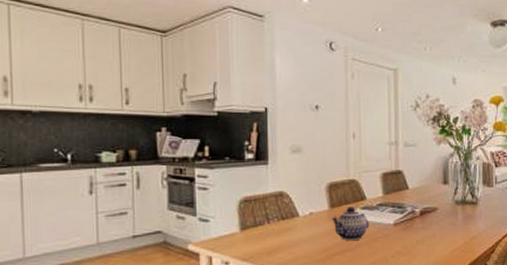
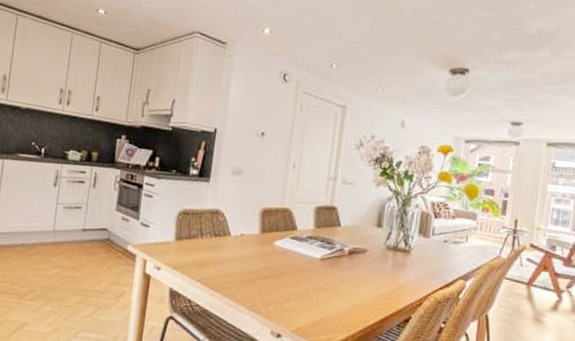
teapot: present [331,207,370,240] -> none [260,234,297,268]

